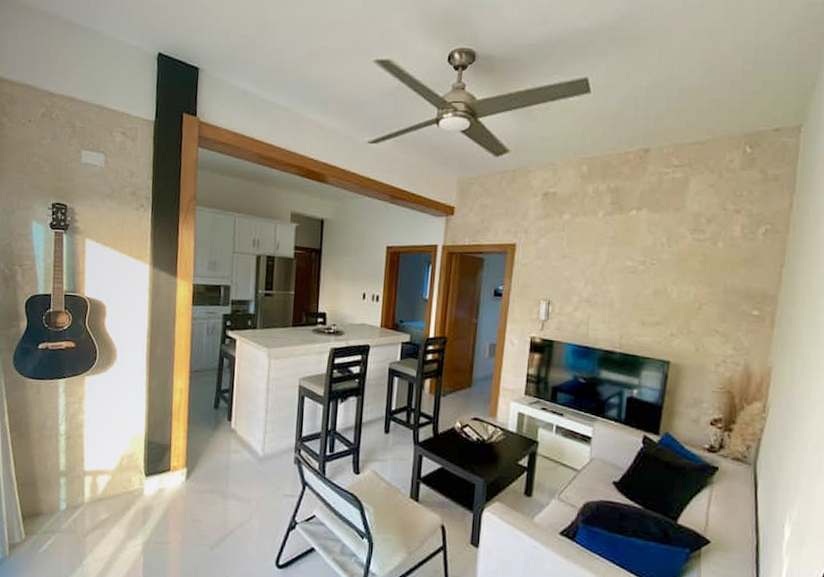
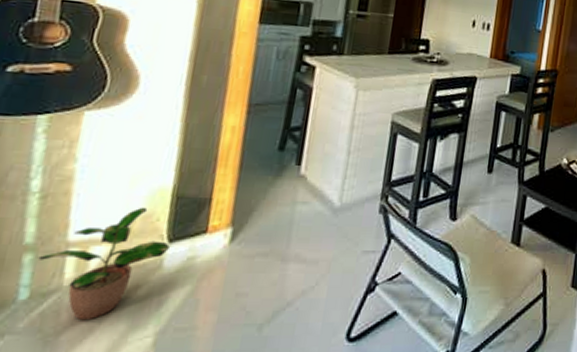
potted plant: none [68,448,147,529] -> present [38,207,170,321]

